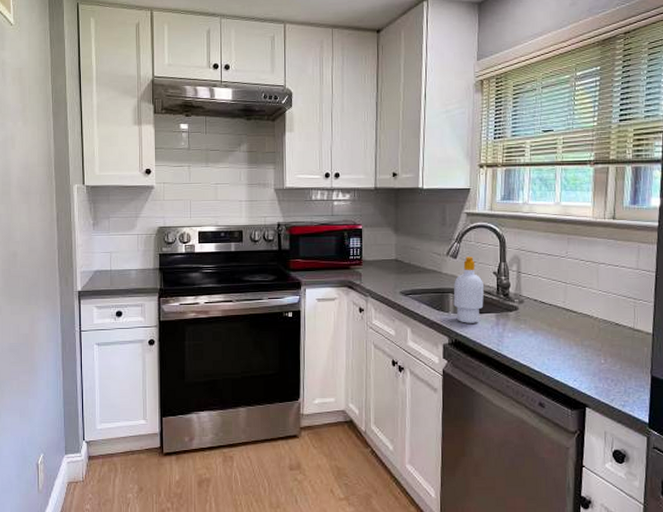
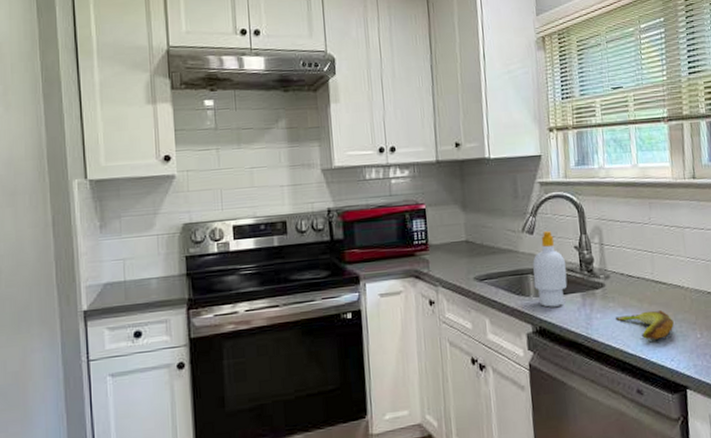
banana: none [526,335,580,361] -> present [616,309,674,340]

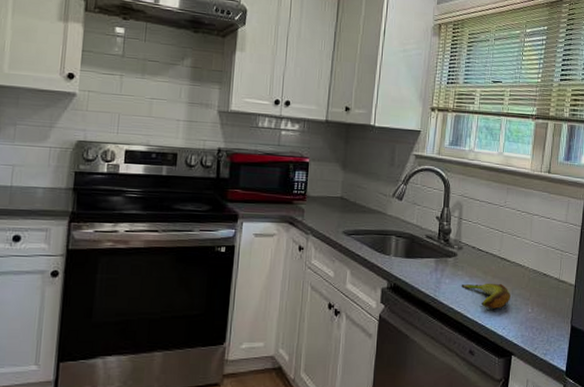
soap bottle: present [533,231,568,307] -> none [395,199,426,268]

